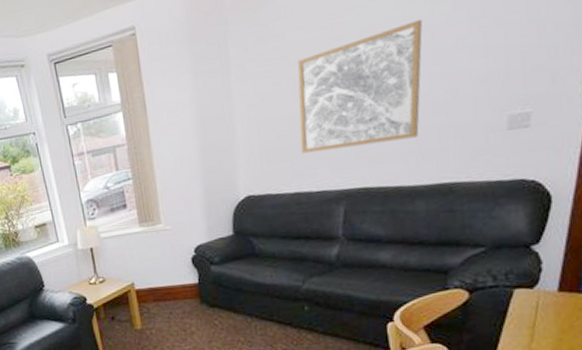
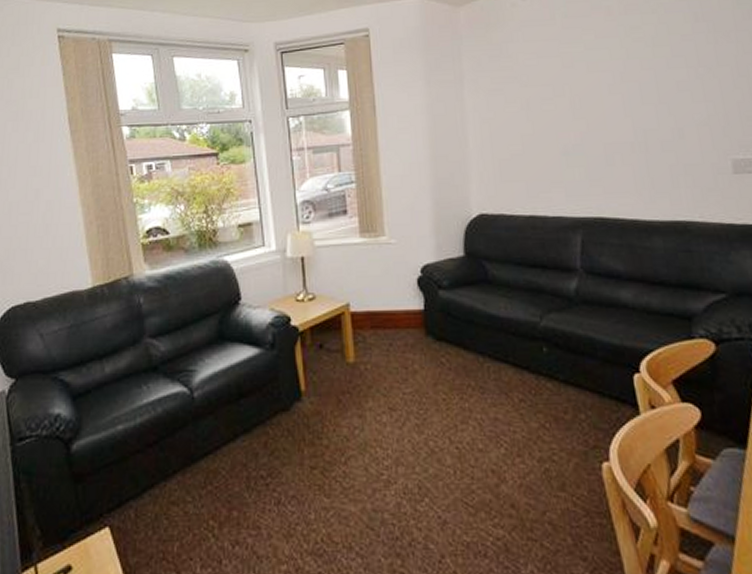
wall art: present [298,20,423,154] -> none [530,60,650,175]

